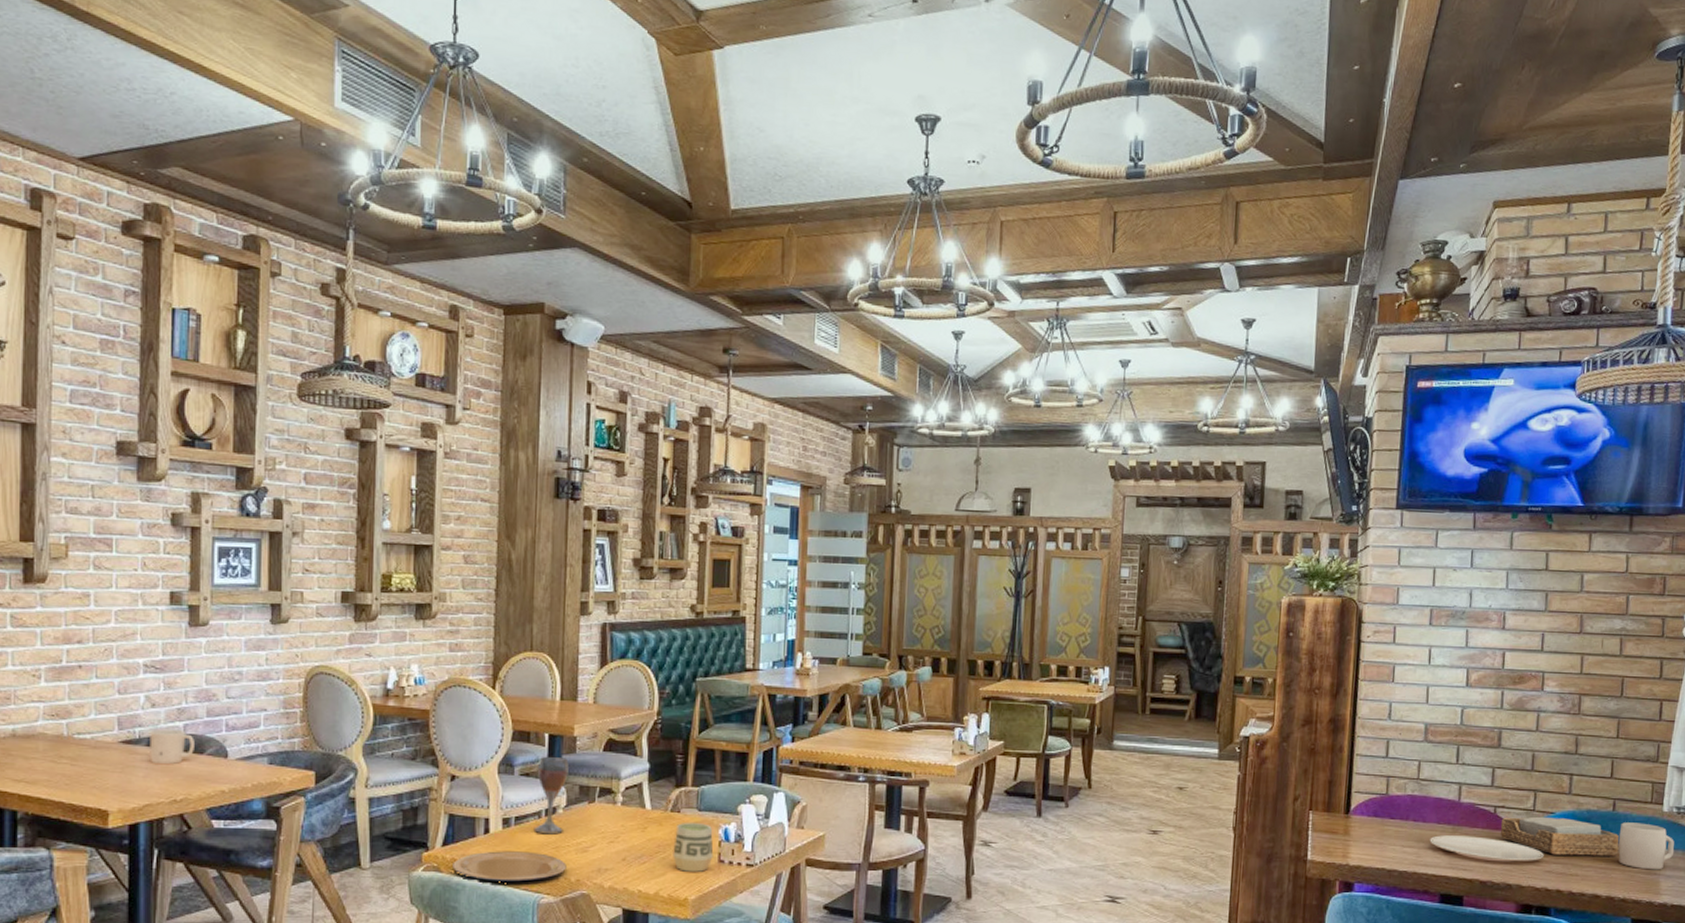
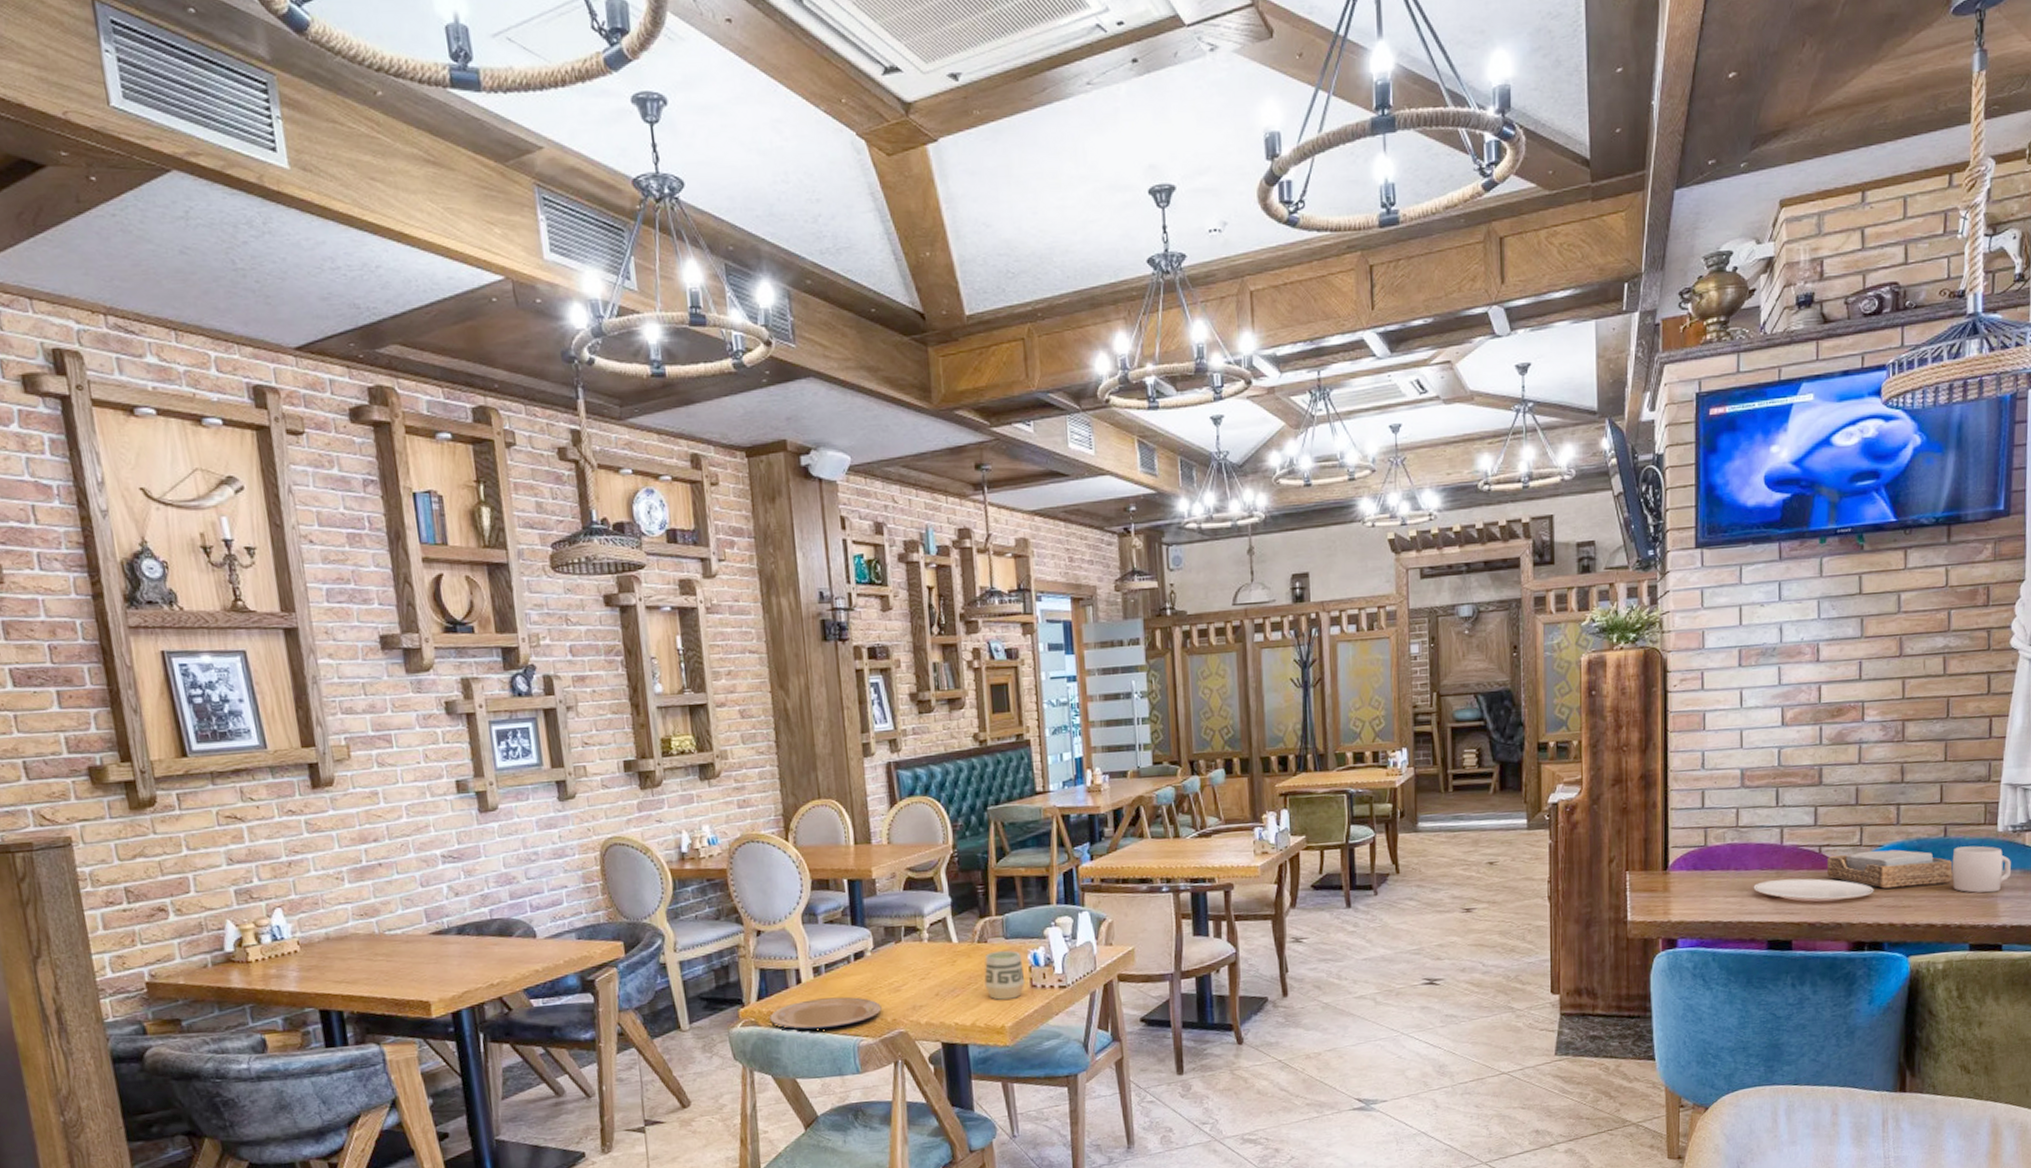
mug: present [149,729,195,765] -> none [457,915,503,952]
cup: present [533,756,569,835] -> none [841,900,874,979]

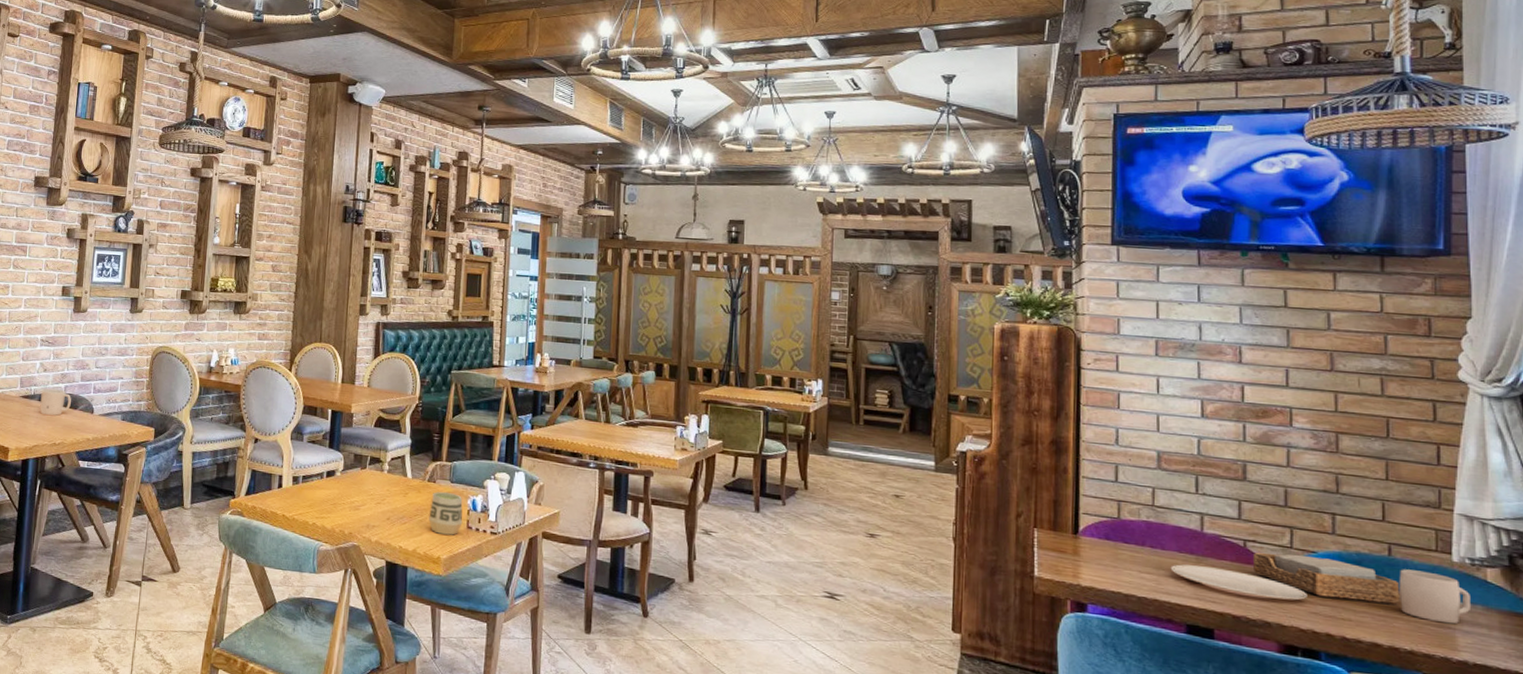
mug: none [457,915,503,952] -> present [40,388,71,416]
plate: present [769,996,882,1030] -> none [252,502,342,530]

